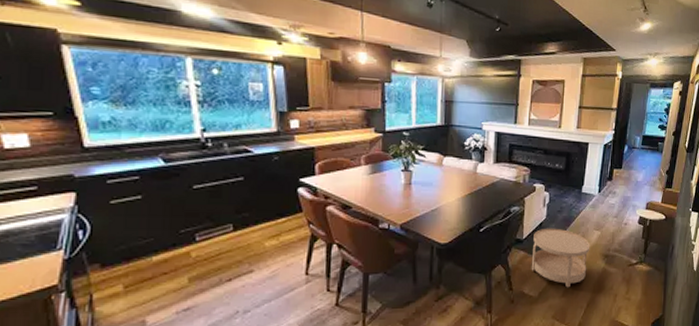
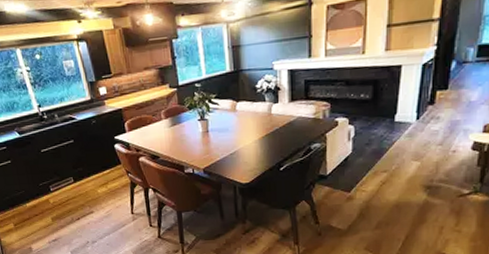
side table: present [531,228,590,288] -> none [338,161,408,221]

